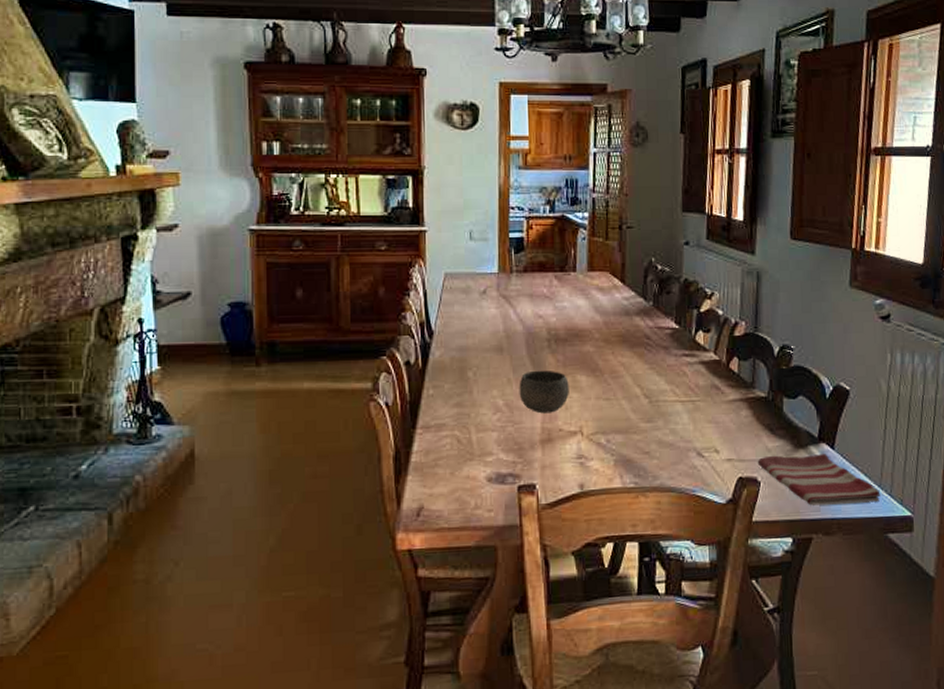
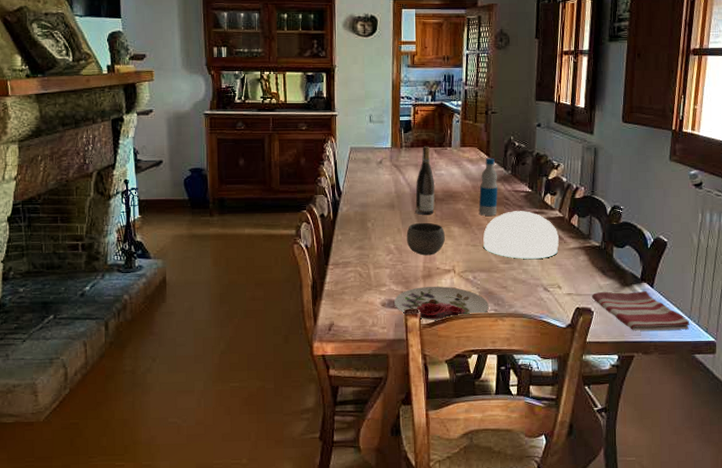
plate: none [504,453,627,501] -> present [394,286,489,322]
wine bottle: none [530,271,555,360] -> present [415,147,435,215]
bottle: none [612,285,637,360] -> present [478,158,498,216]
plate: none [618,353,715,416] -> present [483,211,559,259]

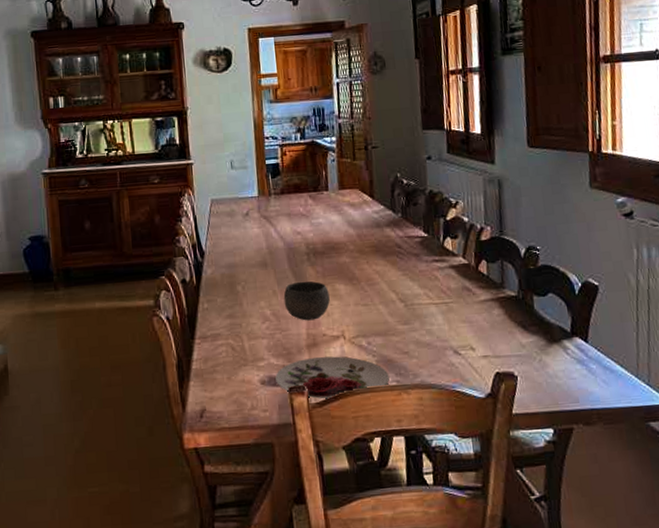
wine bottle: present [415,147,435,215] -> none [290,192,314,273]
bottle: present [478,158,498,216] -> none [365,199,389,269]
plate: present [483,211,559,259] -> none [375,259,467,318]
dish towel: present [591,290,690,331] -> none [512,346,639,397]

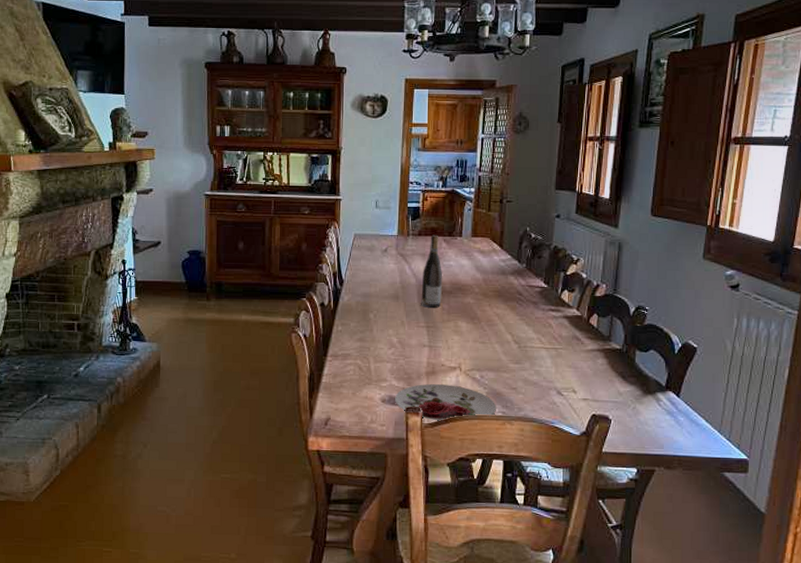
bowl: present [283,281,330,321] -> none [410,315,452,351]
wine bottle: none [290,192,314,273] -> present [421,236,442,308]

